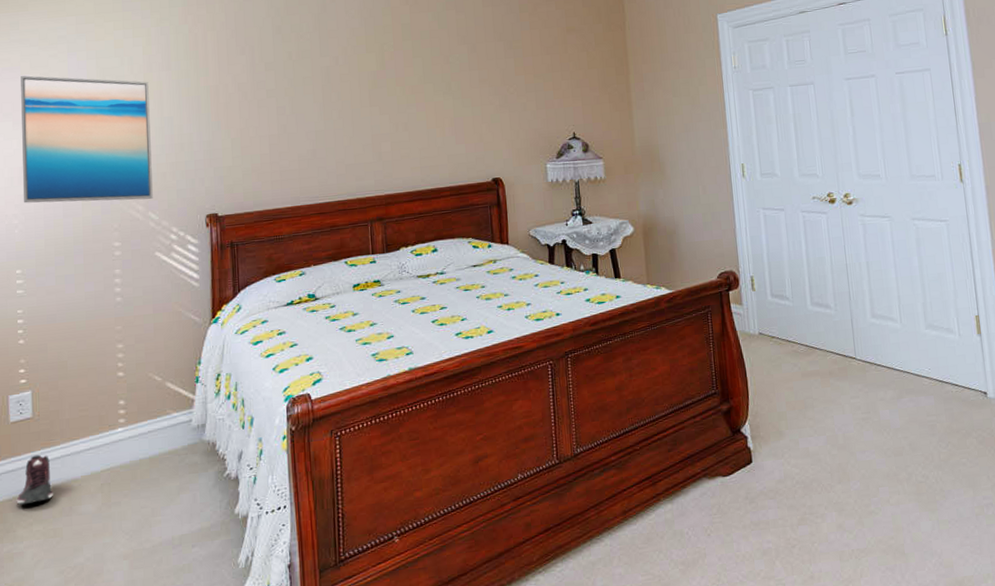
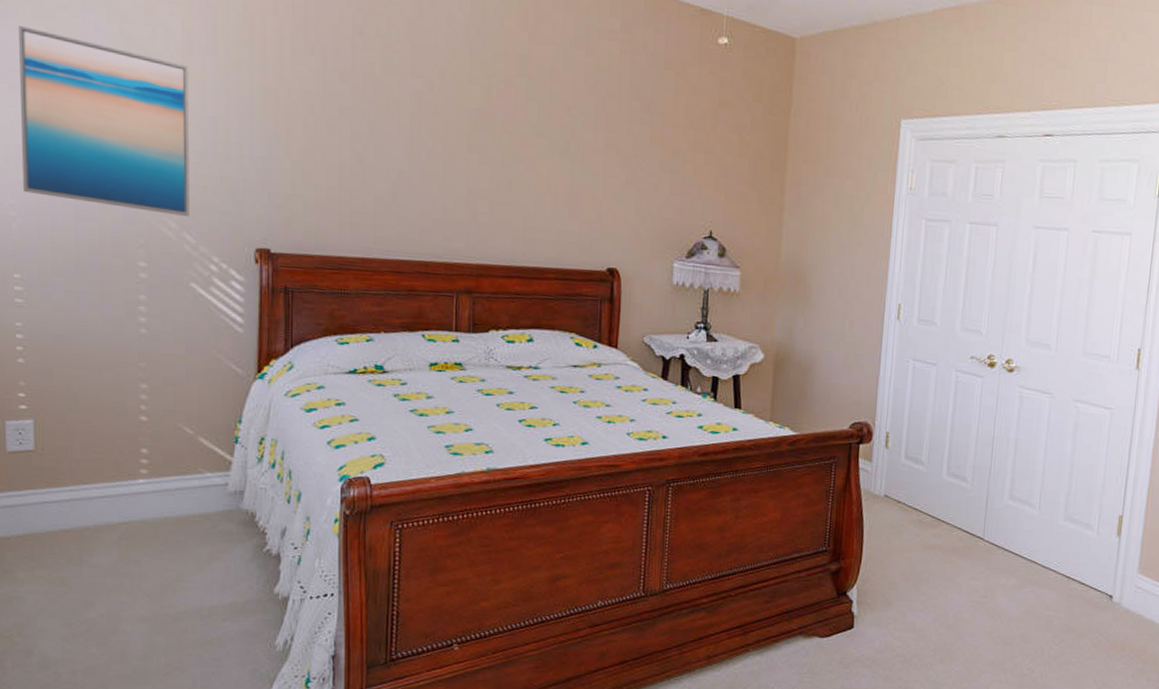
sneaker: present [17,454,53,506] -> none [16,493,60,547]

